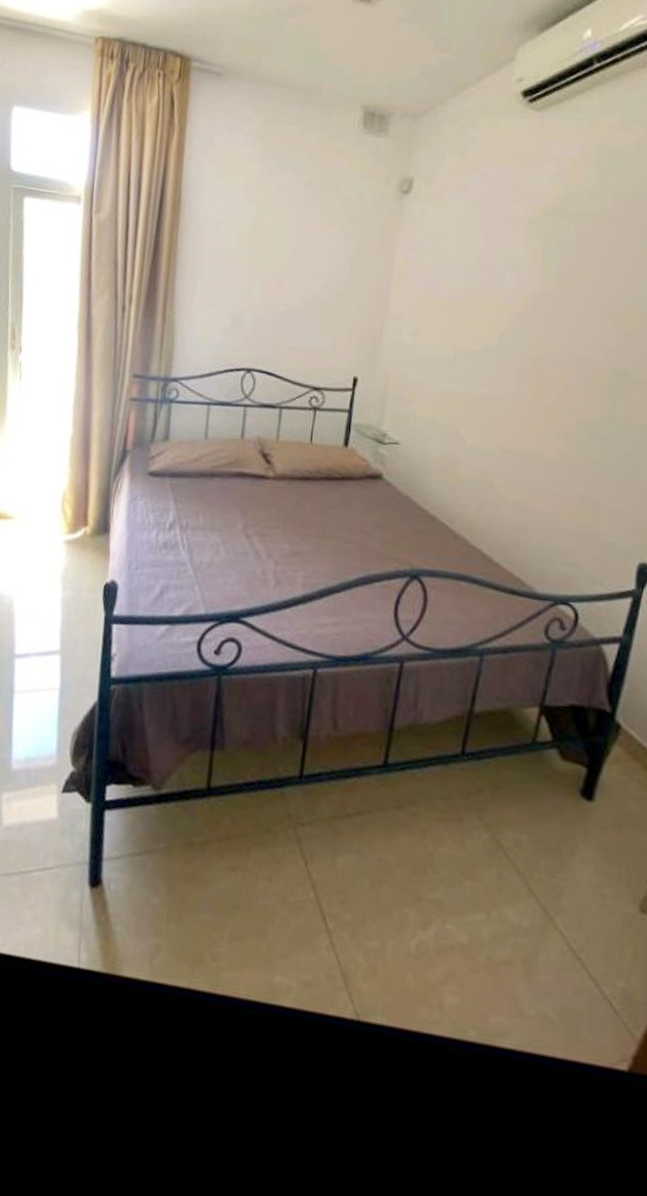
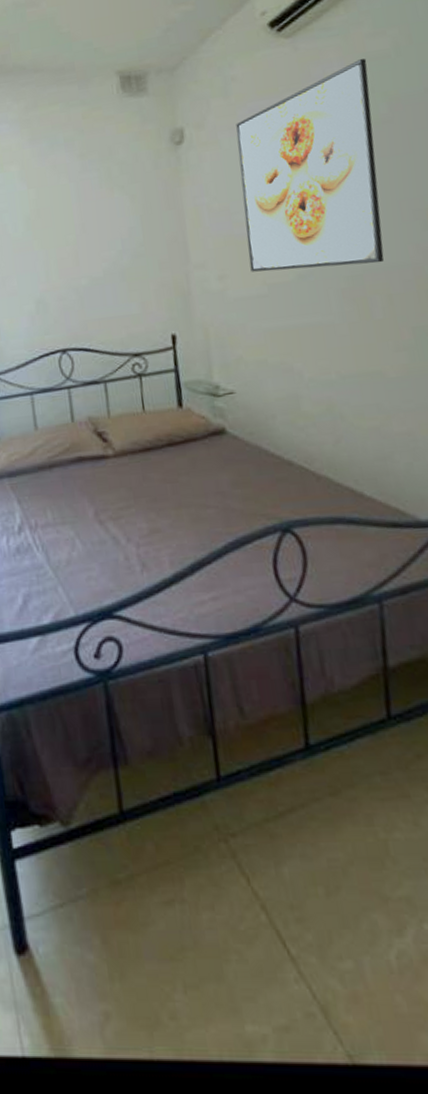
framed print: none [443,148,606,352] -> present [236,58,384,272]

